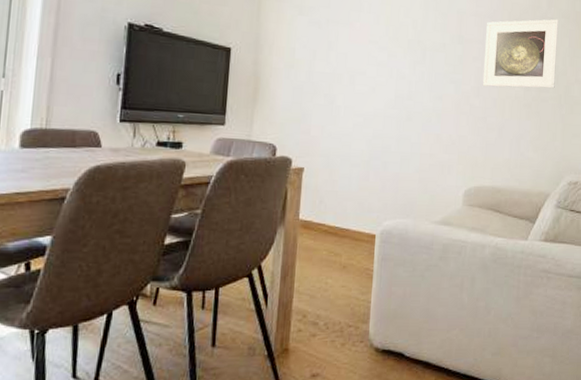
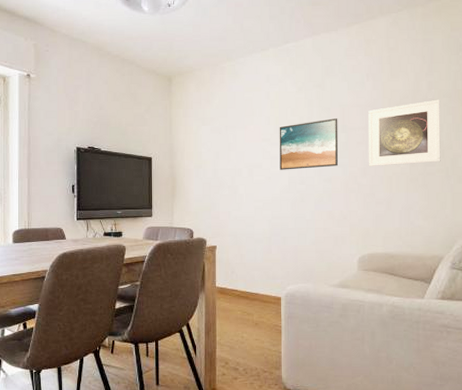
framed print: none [386,26,455,83] -> present [279,118,339,170]

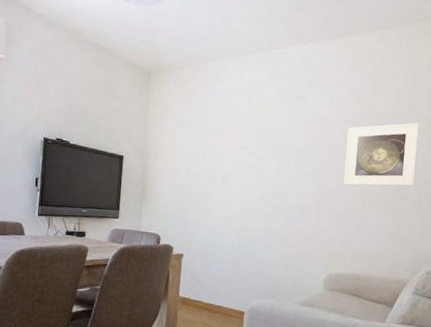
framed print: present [279,118,339,170] -> none [254,132,318,182]

